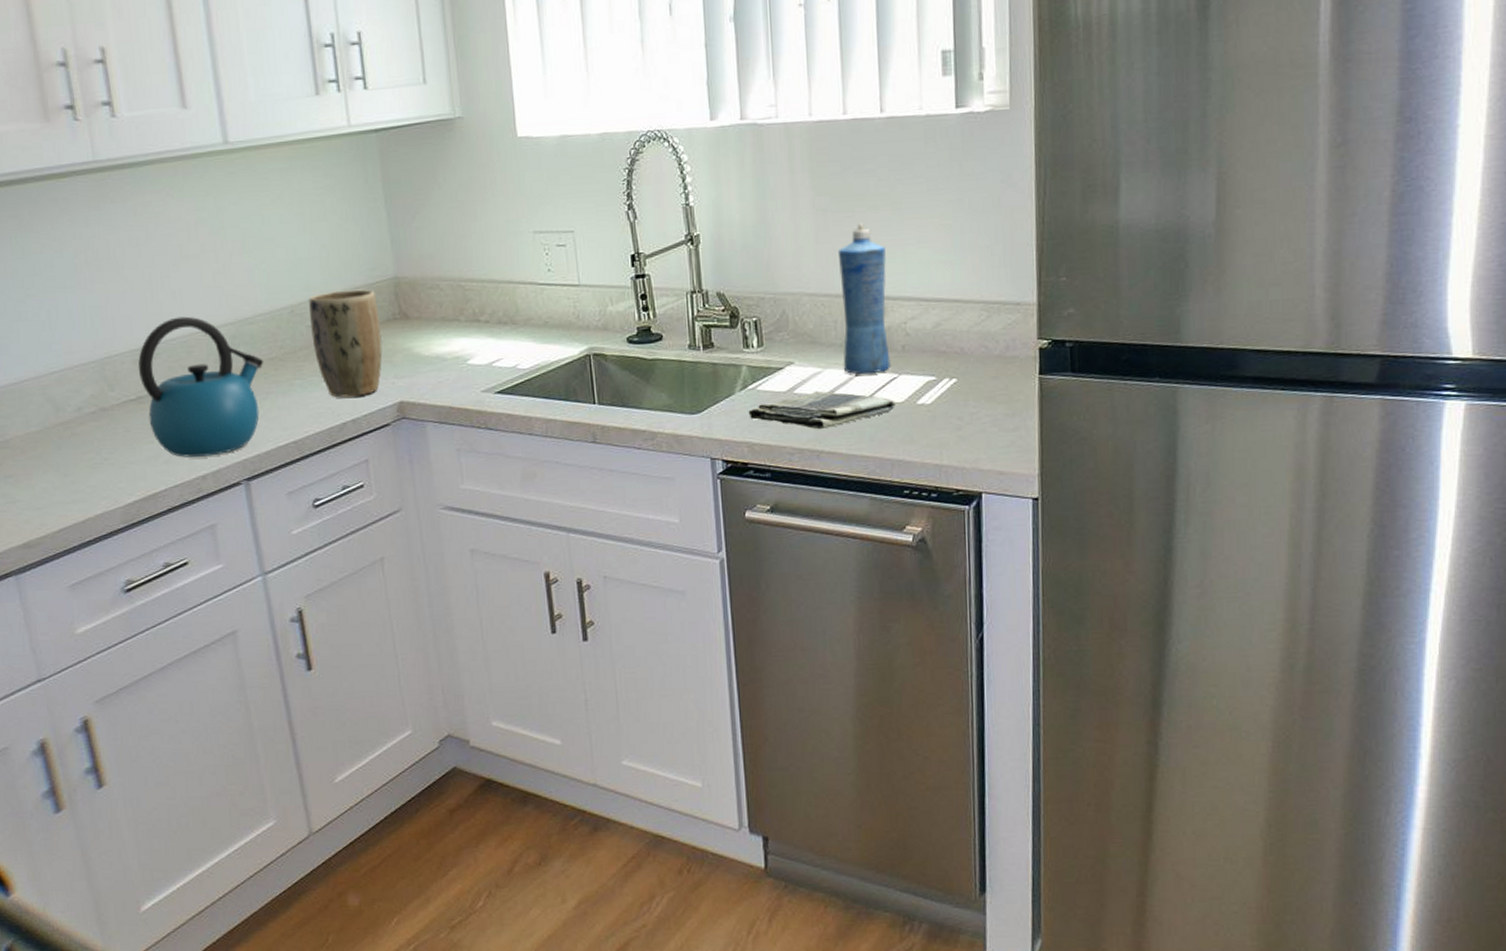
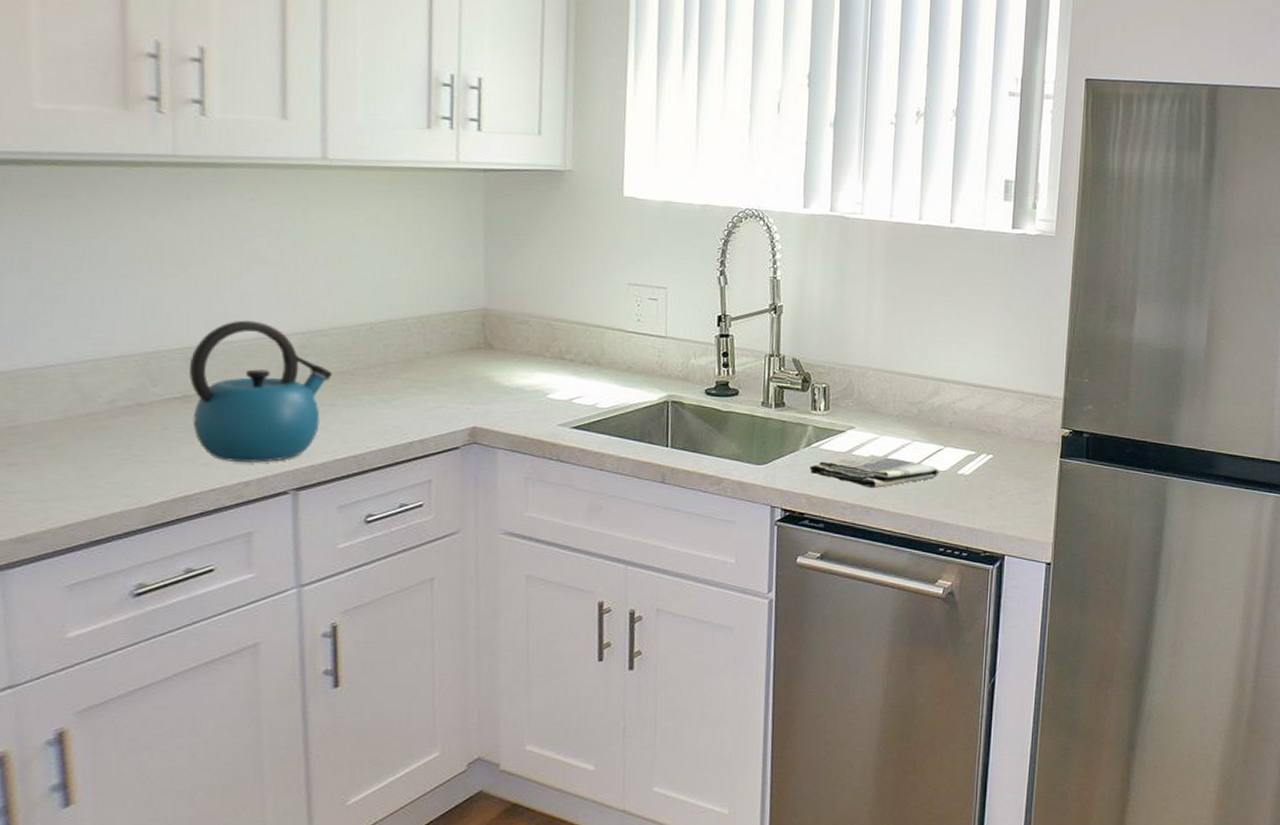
plant pot: present [309,289,383,398] -> none [388,314,463,418]
squeeze bottle: present [837,222,891,375] -> none [897,312,943,444]

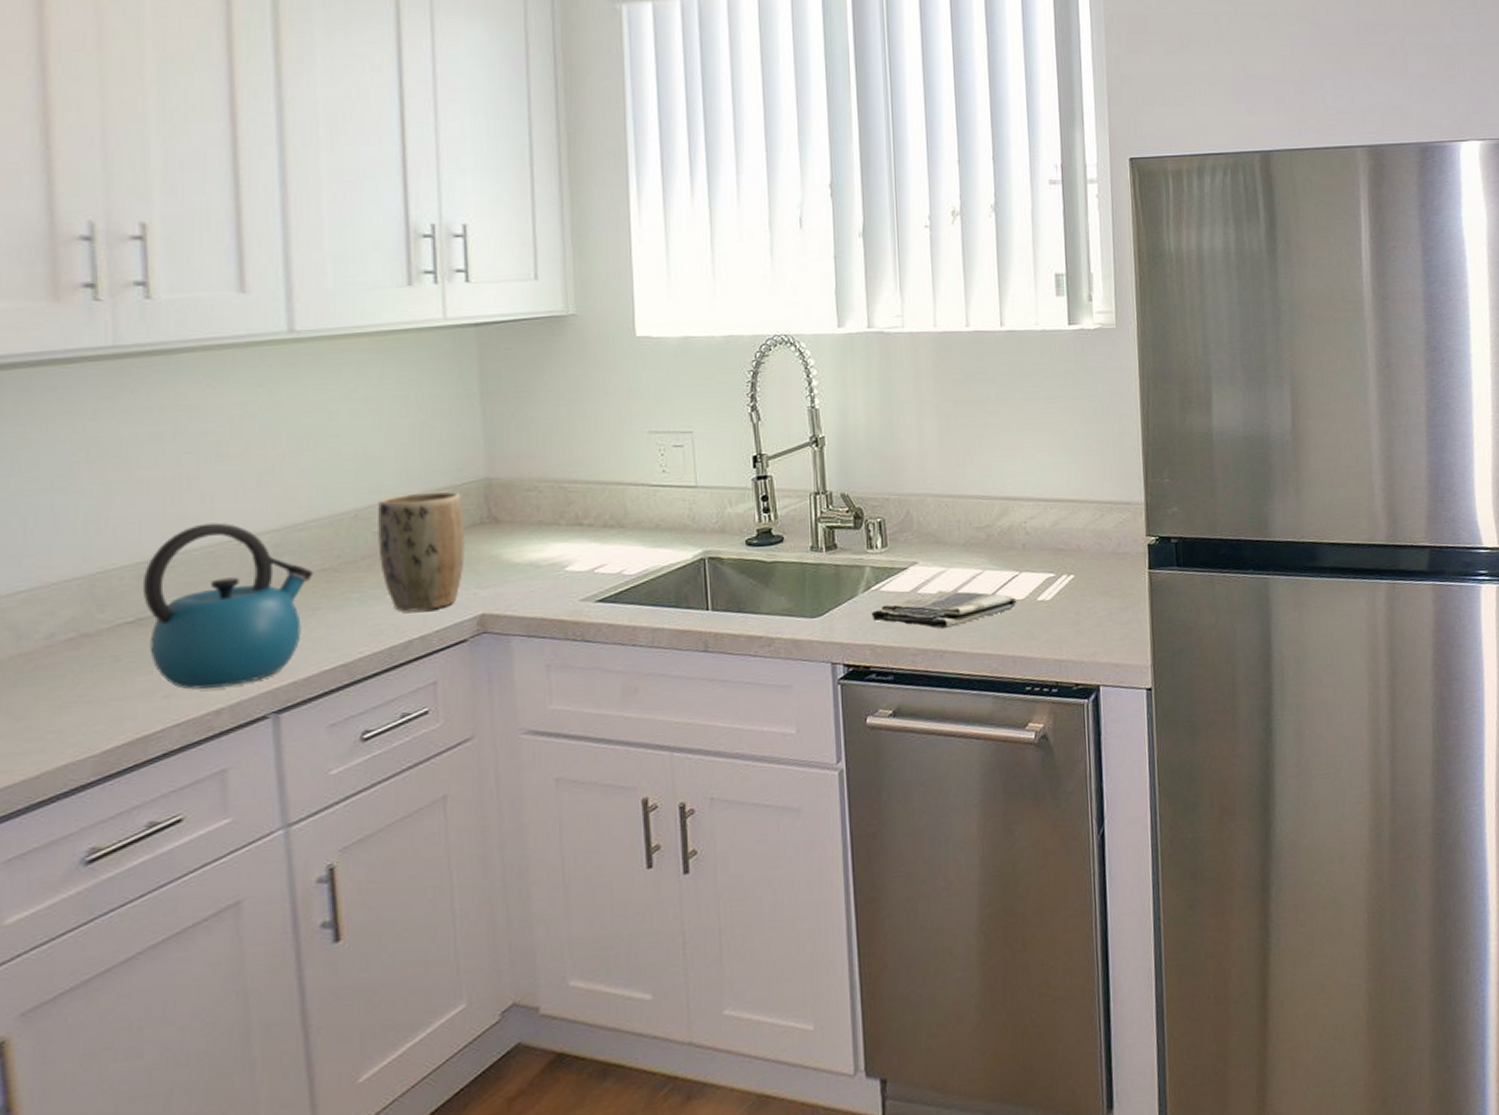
plant pot: none [388,314,463,418] -> present [377,491,465,612]

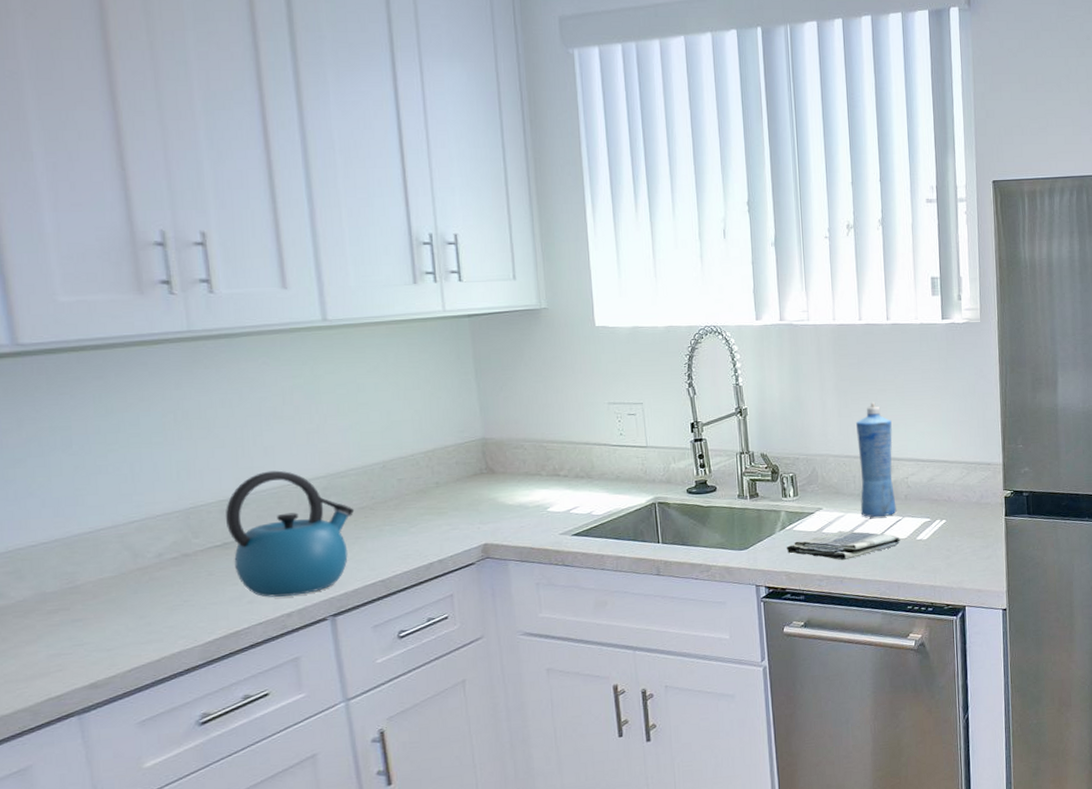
plant pot: present [377,491,465,612] -> none [400,448,469,541]
squeeze bottle: none [960,426,1012,573] -> present [855,401,897,518]

